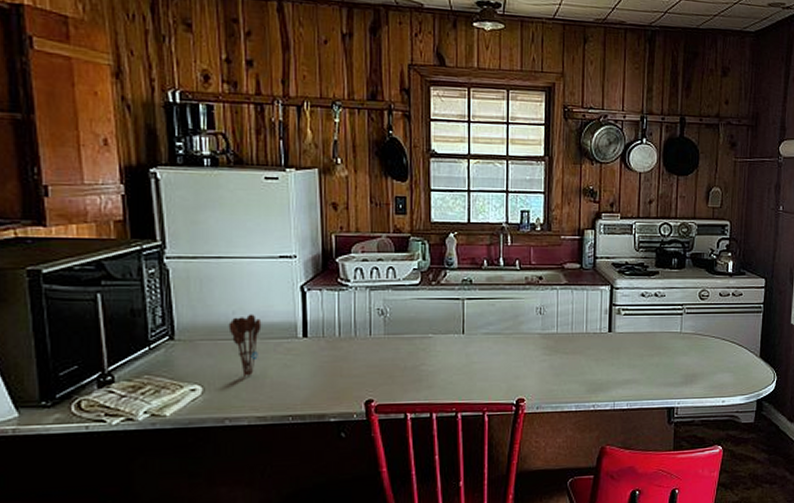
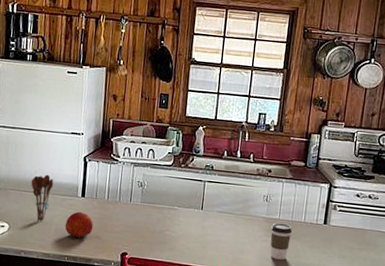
fruit: none [283,356,324,391] -> present [64,211,94,238]
coffee cup: none [549,337,573,381] -> present [270,222,292,260]

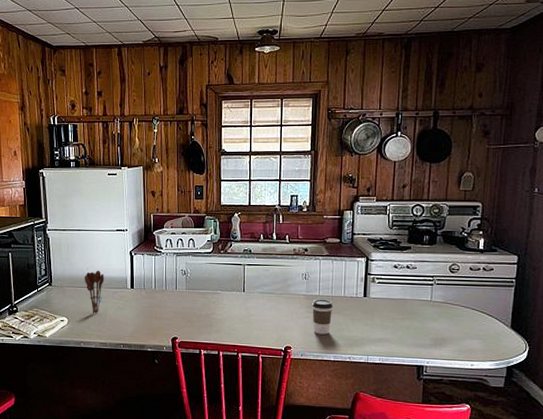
fruit: present [64,211,94,238] -> none [118,302,144,327]

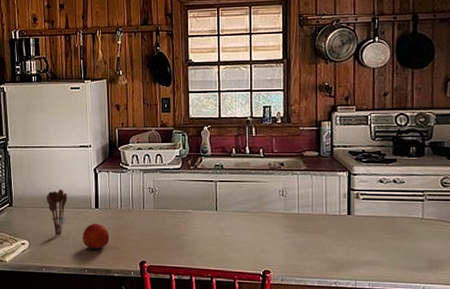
fruit: none [118,302,144,327] -> present [82,223,110,250]
coffee cup: present [312,299,332,335] -> none [291,217,314,257]

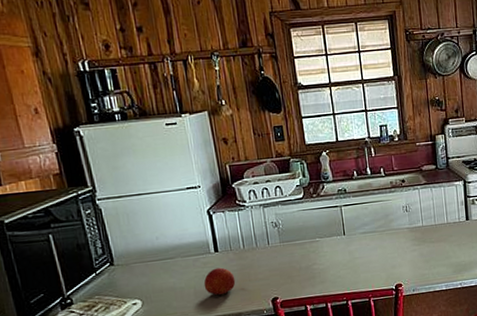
utensil holder: present [46,189,68,236] -> none [154,237,182,289]

